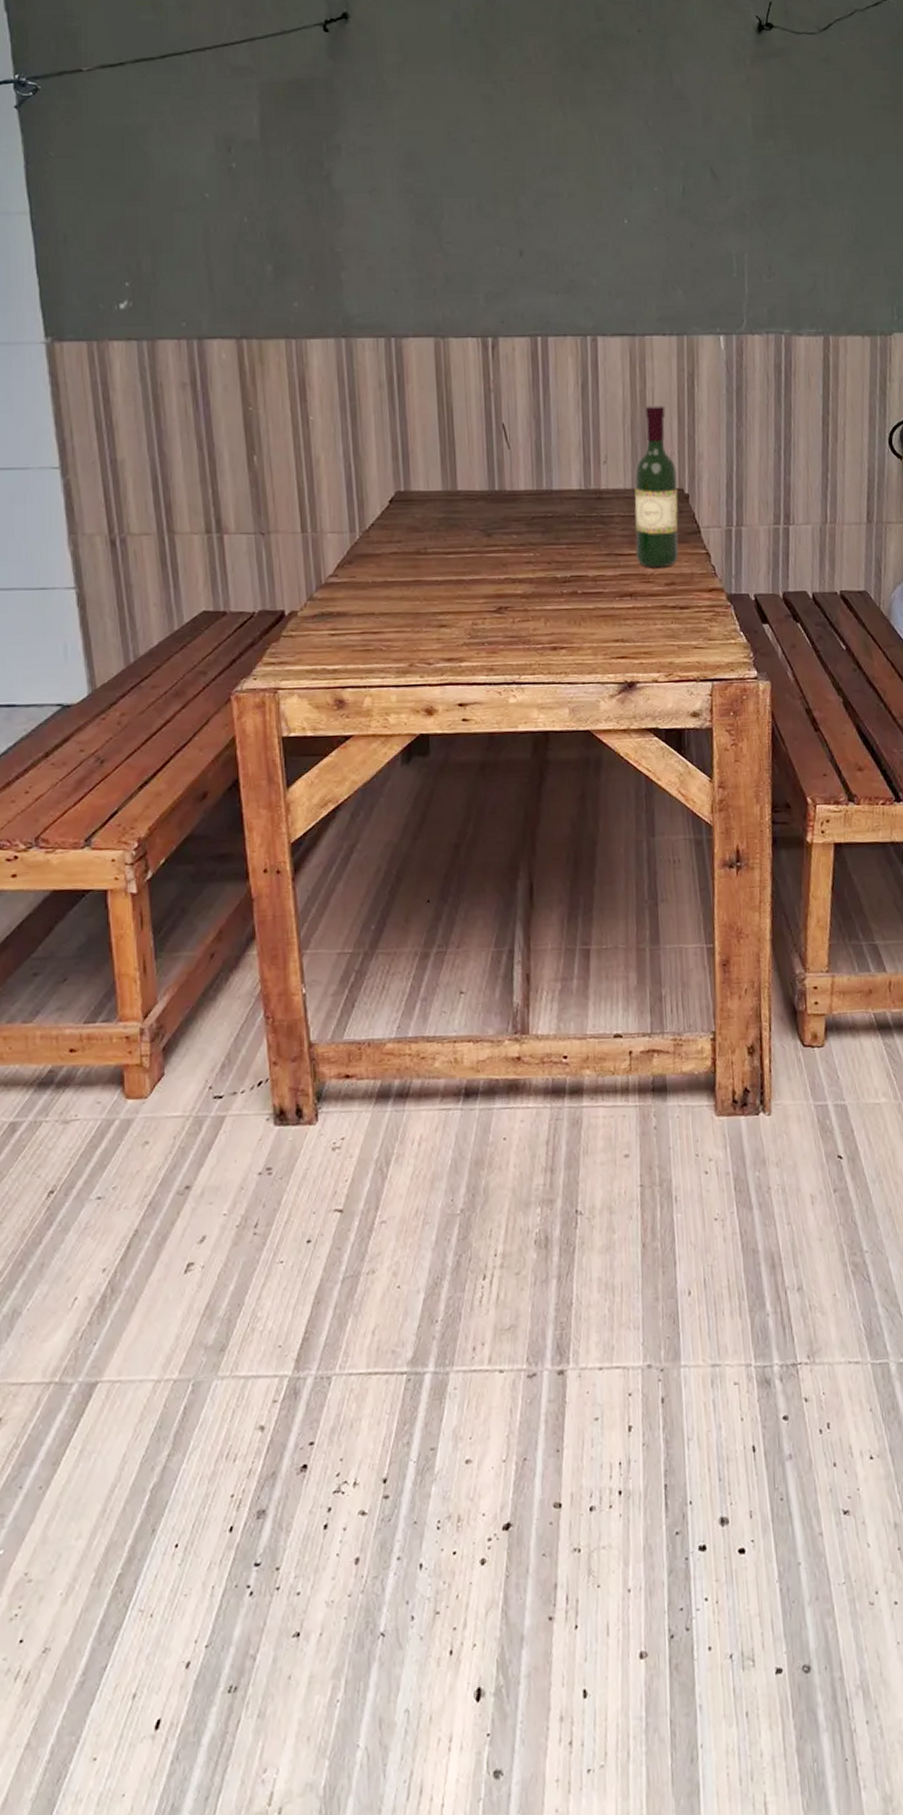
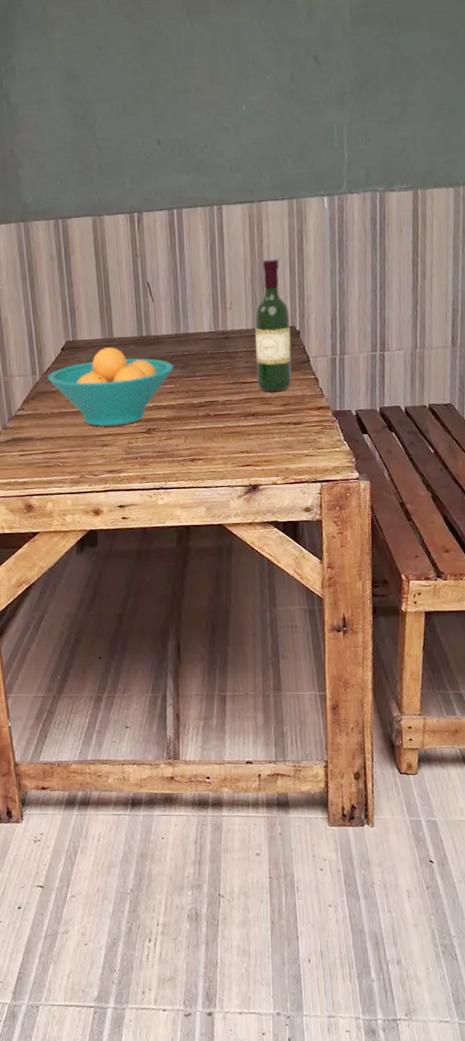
fruit bowl: none [370,502,533,602] -> present [48,347,174,427]

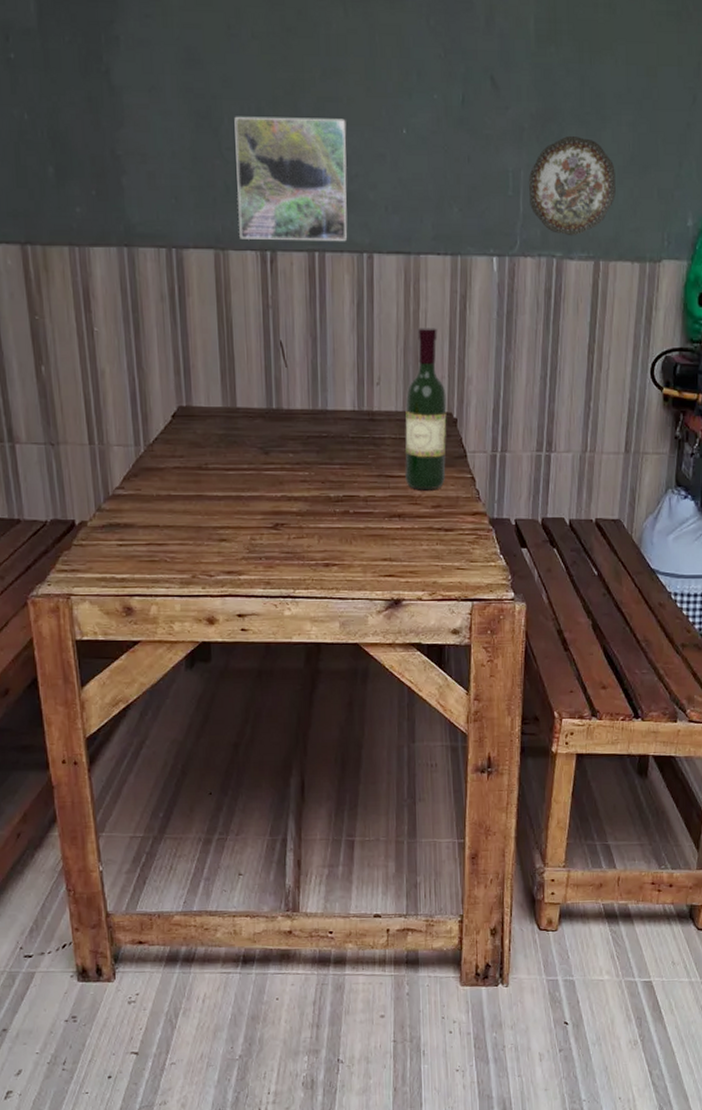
fruit bowl: present [48,347,174,427] -> none [154,419,308,518]
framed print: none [105,104,200,206] -> present [234,116,348,242]
decorative plate: none [350,92,429,173] -> present [528,135,616,236]

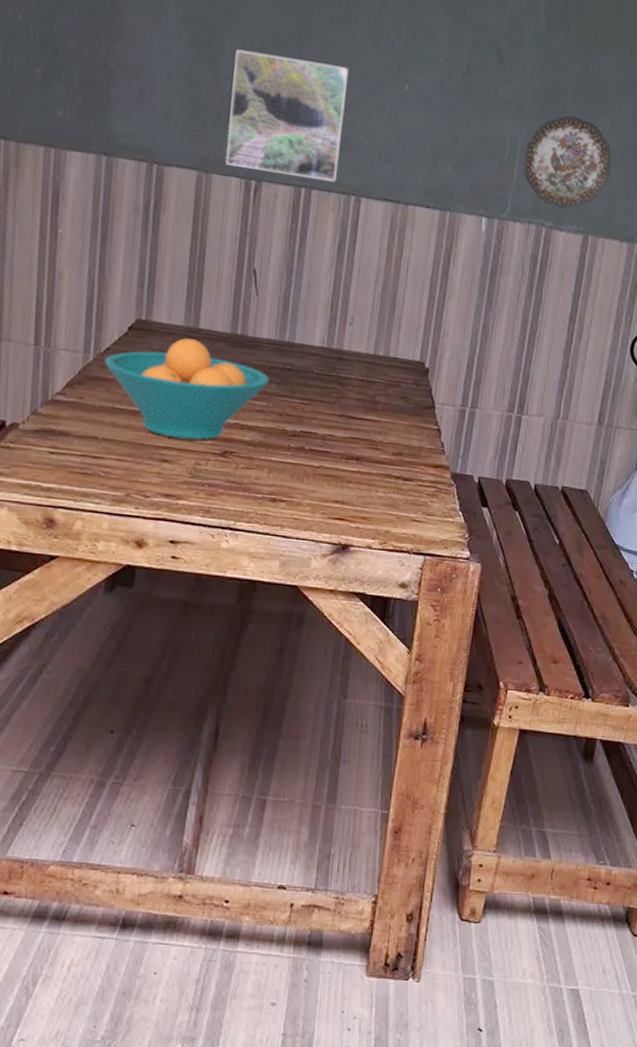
fruit bowl: none [154,419,308,518] -> present [104,338,269,440]
wine bottle: present [405,328,447,489] -> none [368,275,421,437]

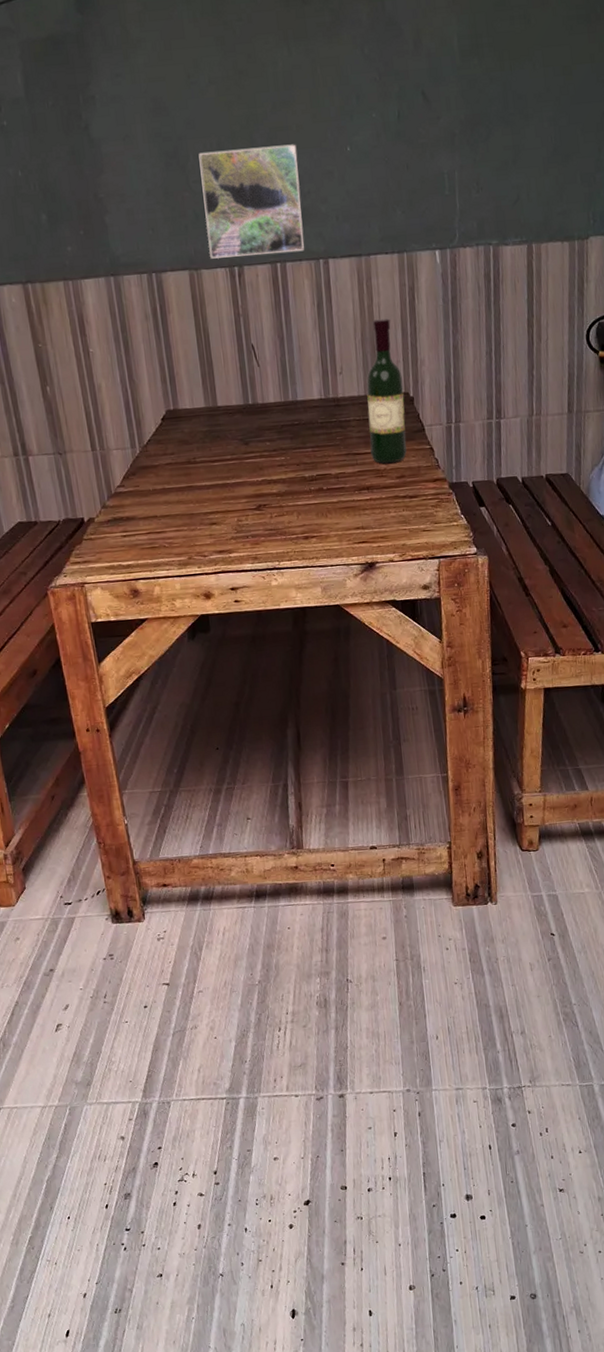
fruit bowl: present [104,338,269,440] -> none [148,416,283,503]
wine bottle: none [368,275,421,437] -> present [366,318,407,463]
decorative plate: present [524,115,612,210] -> none [462,135,543,225]

